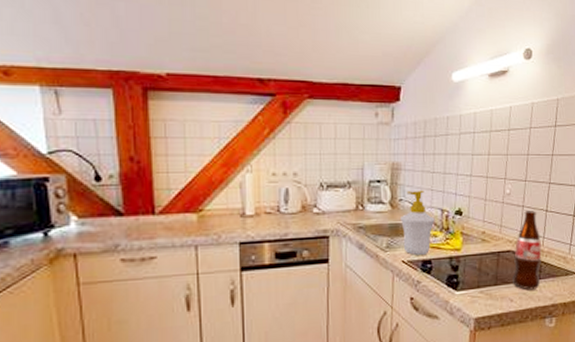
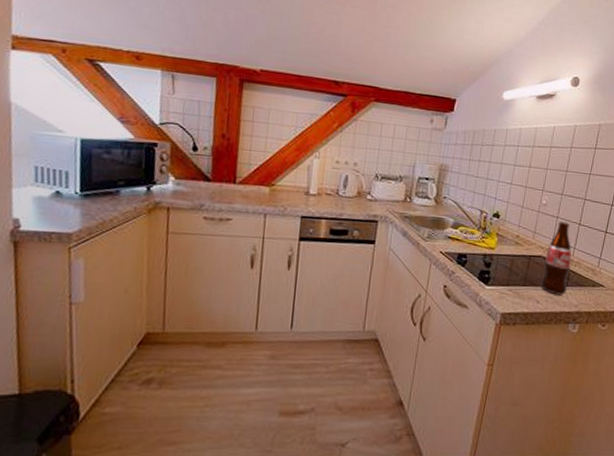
soap bottle: present [401,190,435,255] -> none [442,190,474,249]

